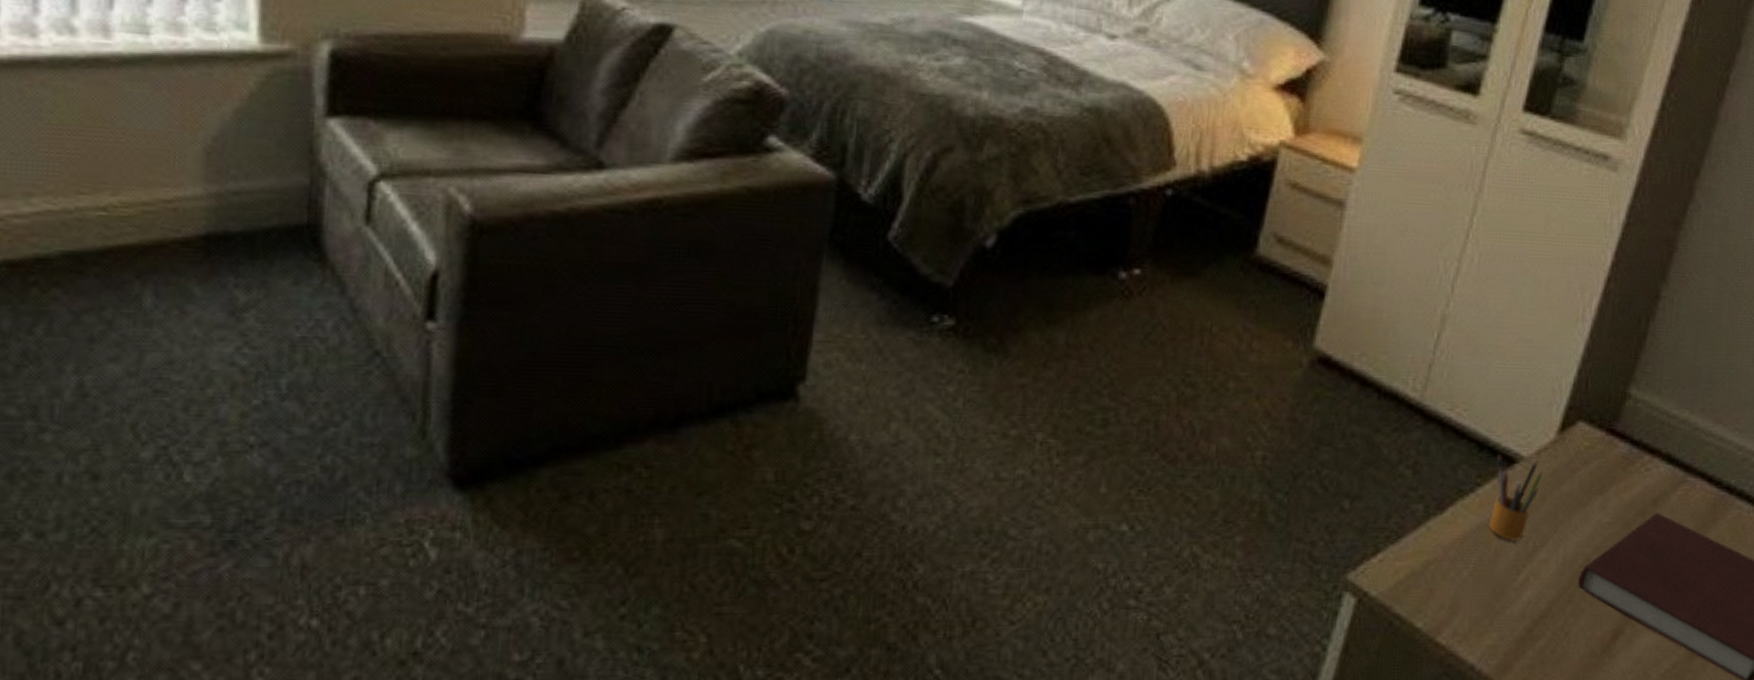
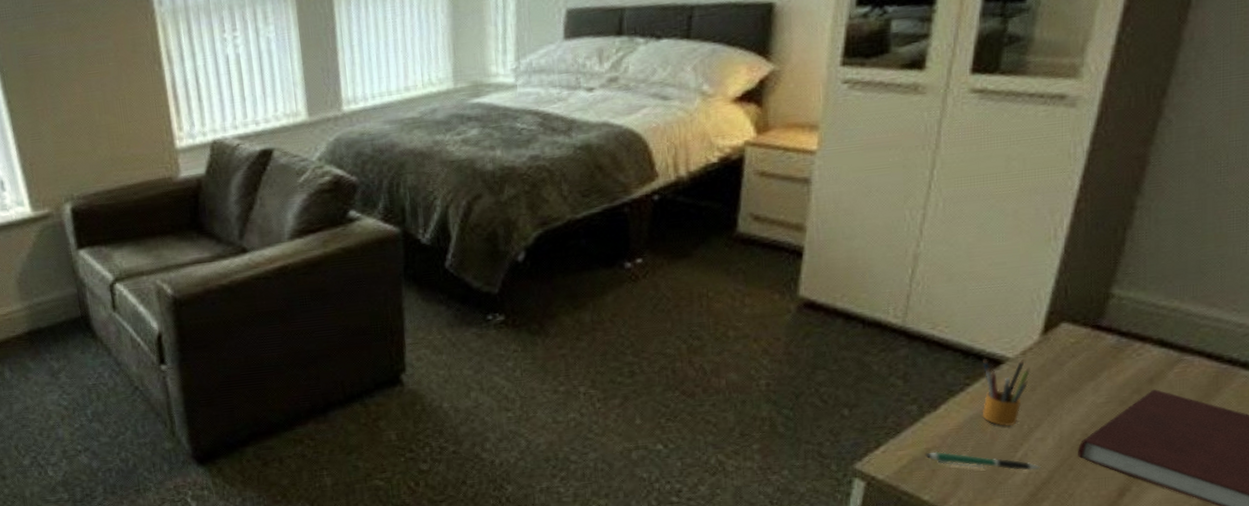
pen: none [1424,566,1540,599] -> present [924,451,1040,471]

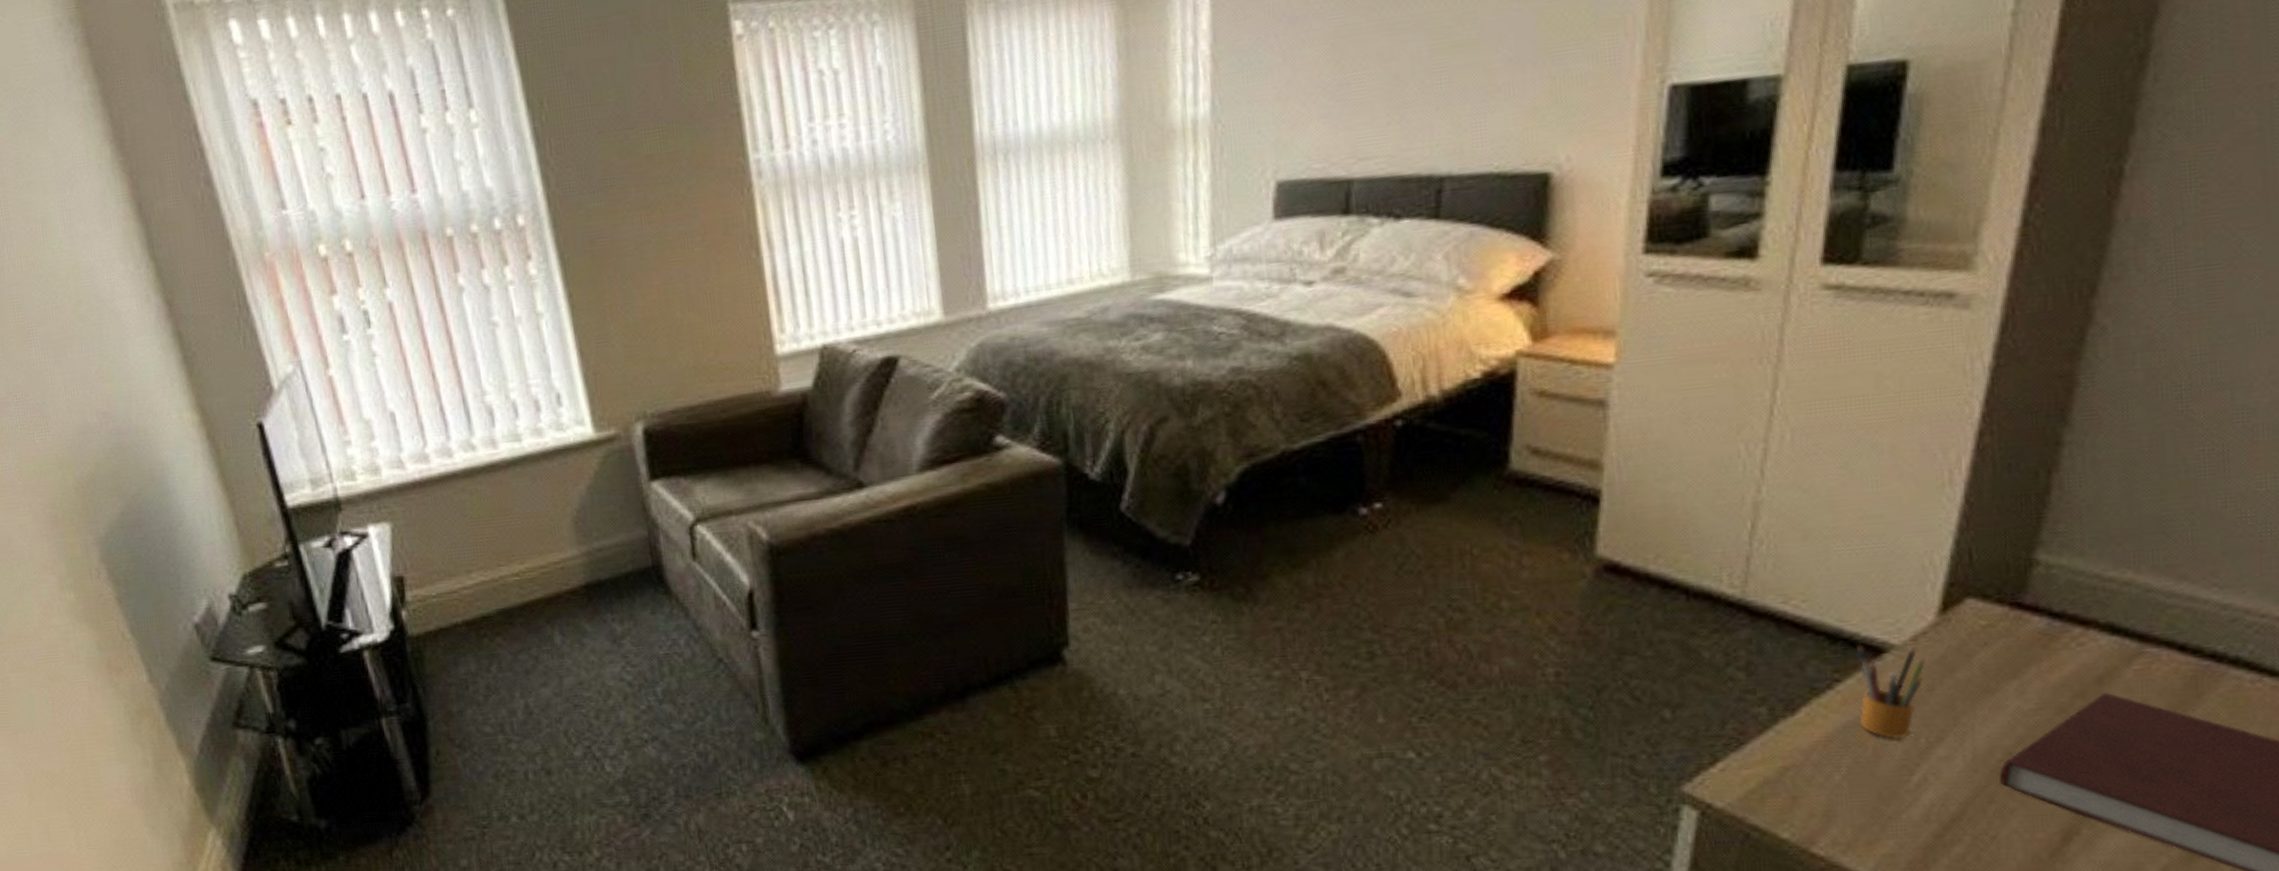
pen: present [924,451,1040,471] -> none [1780,771,1947,802]

